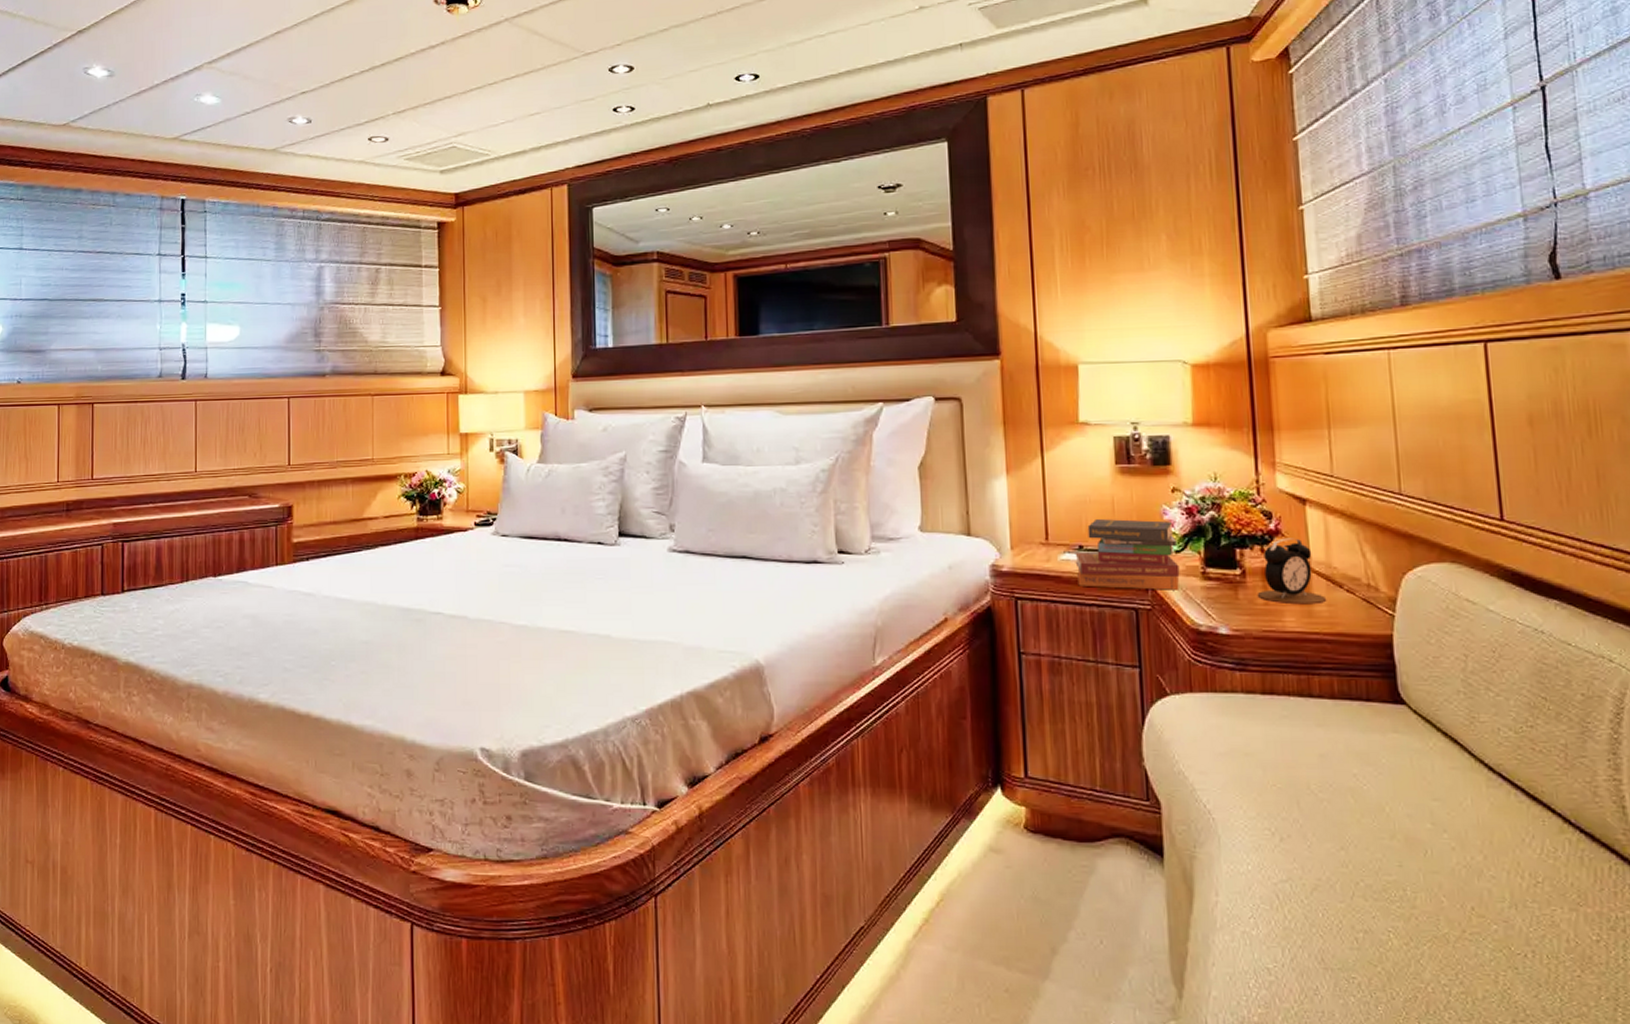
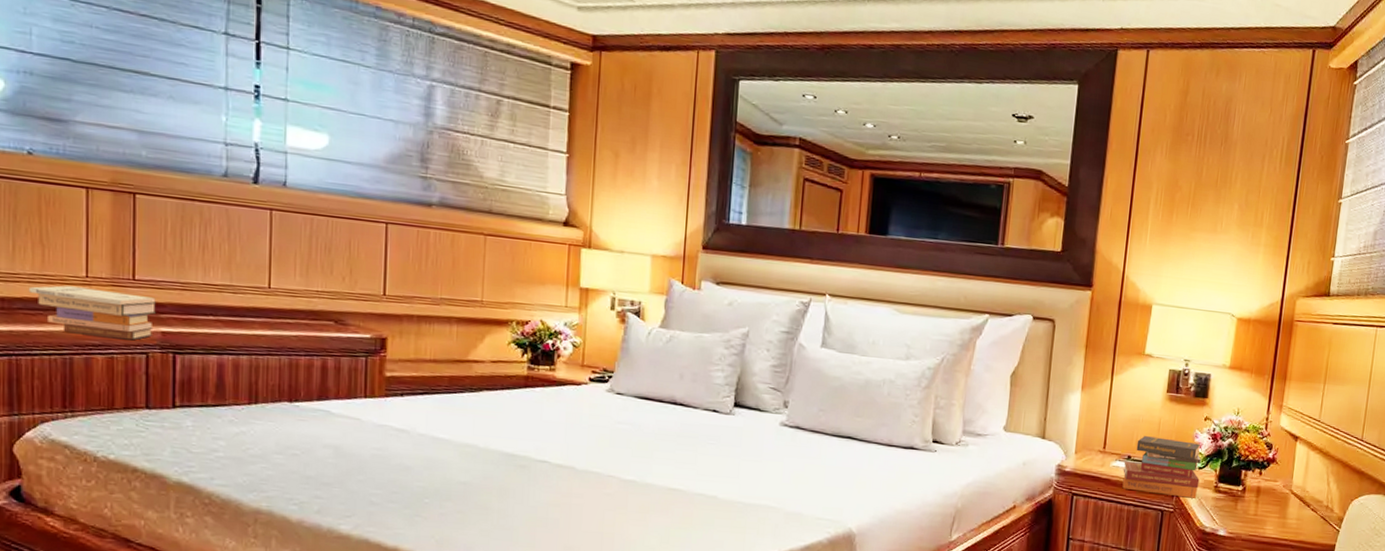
books: none [16,491,110,534] -> present [28,285,157,341]
alarm clock: present [1257,538,1326,605] -> none [1250,465,1297,518]

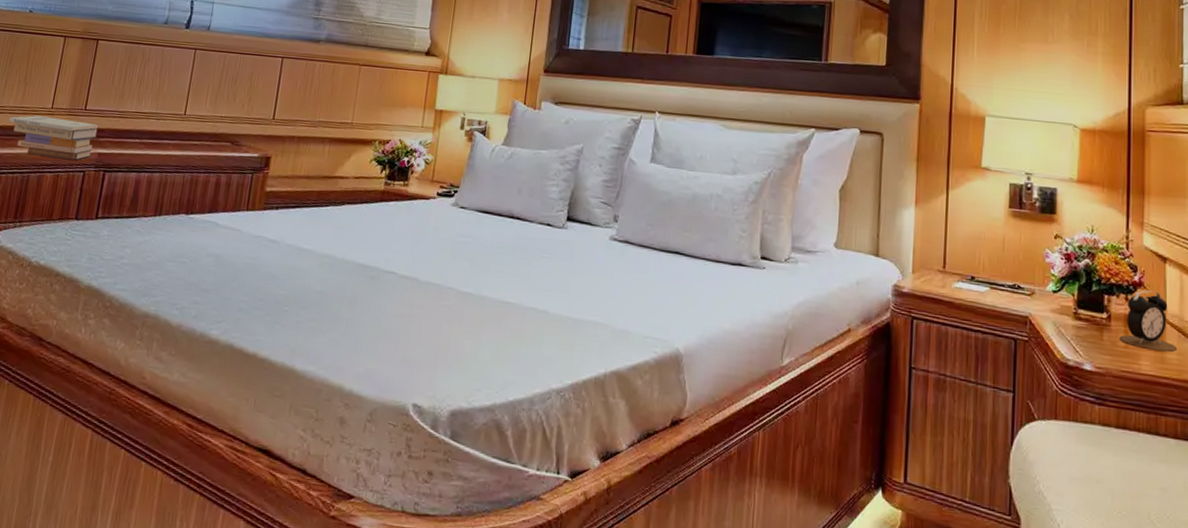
books: present [1122,436,1201,499] -> none [966,255,1055,326]
alarm clock: none [1250,465,1297,518] -> present [1119,290,1176,352]

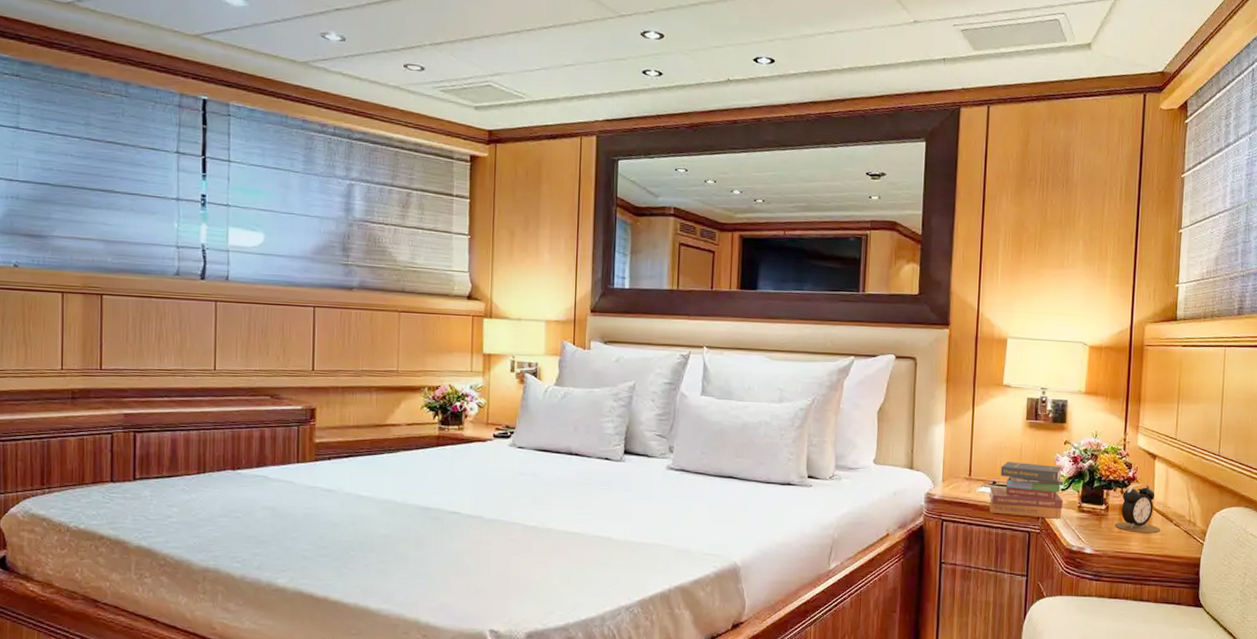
books: present [8,115,99,161] -> none [13,378,121,423]
books: none [966,255,1055,326] -> present [989,462,1063,519]

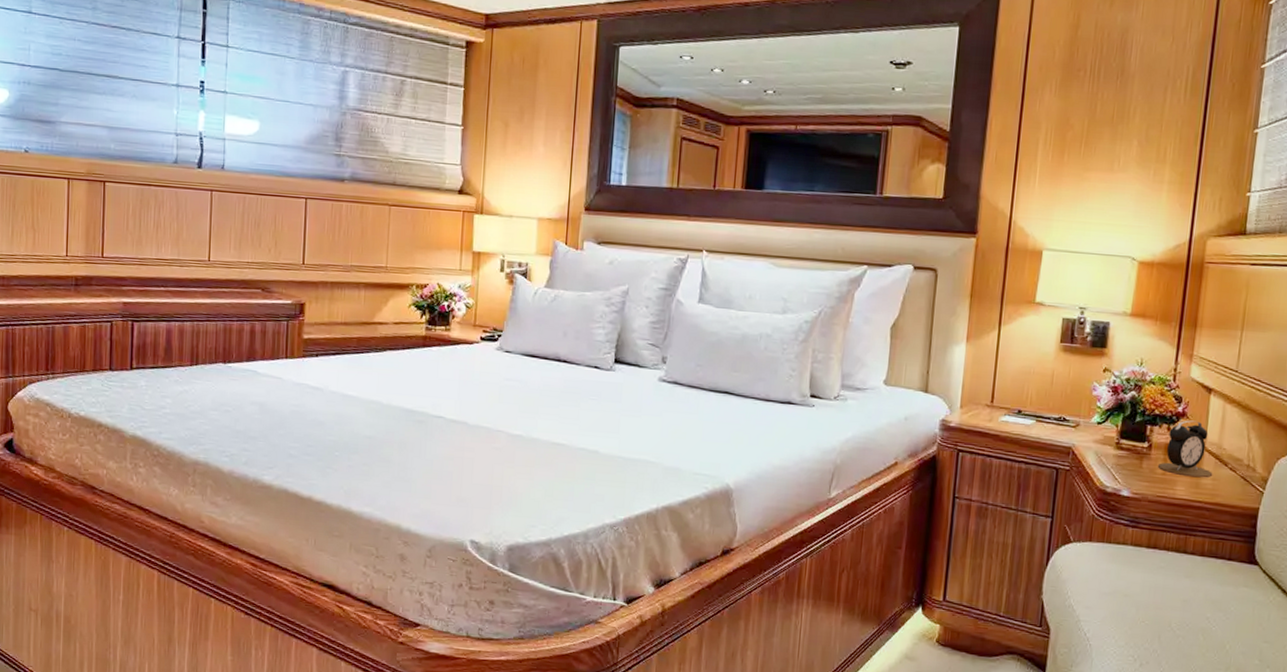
books: present [989,462,1063,519] -> none [1012,389,1100,456]

